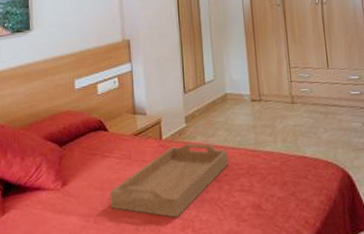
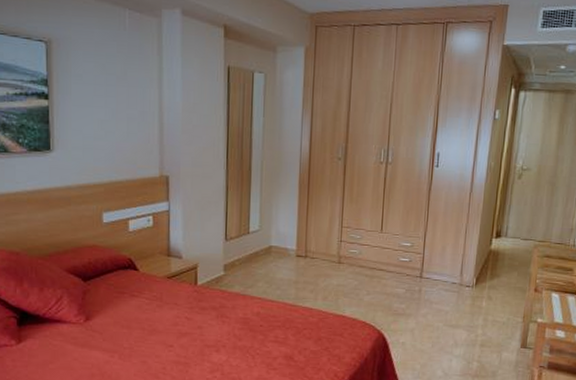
serving tray: present [110,143,229,218] -> none [137,291,266,361]

